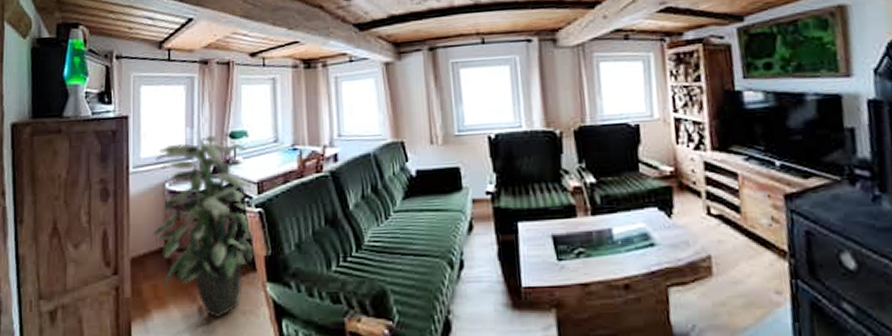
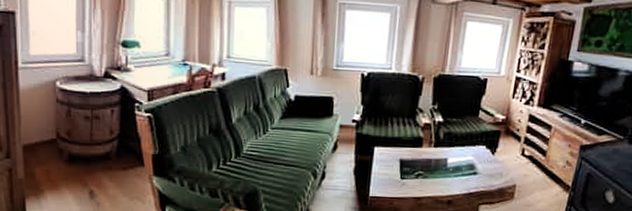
indoor plant: present [153,136,257,319] -> none [44,42,145,202]

